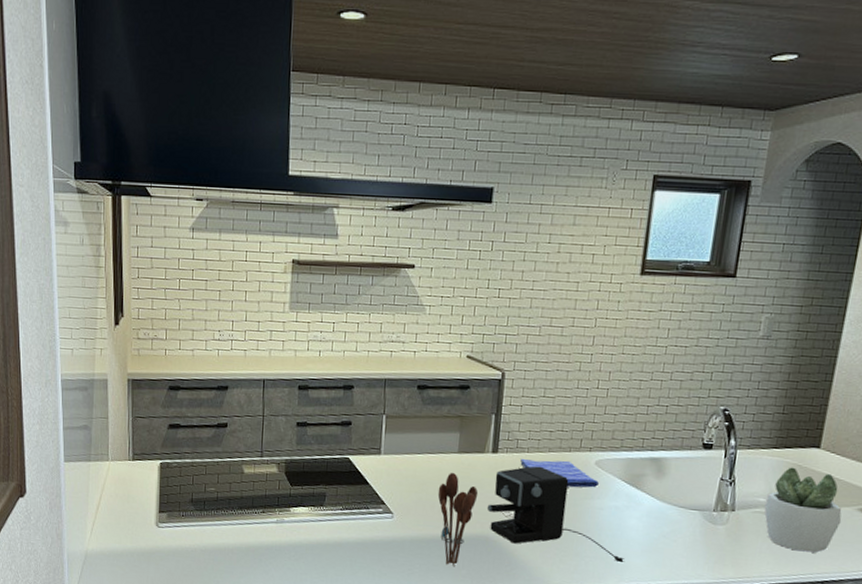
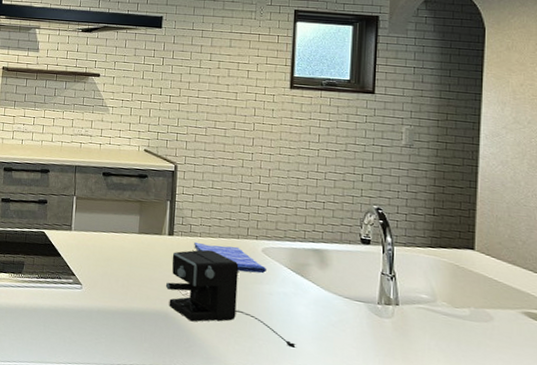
utensil holder: present [437,472,479,567] -> none [121,250,157,340]
succulent plant: present [764,467,842,553] -> none [427,266,507,354]

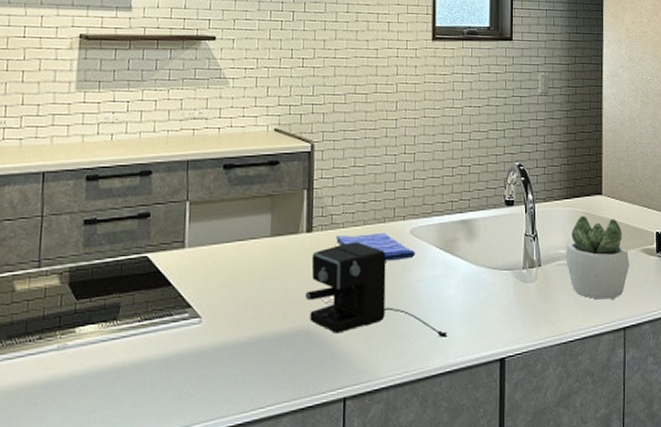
succulent plant: none [427,266,507,354] -> present [565,215,630,300]

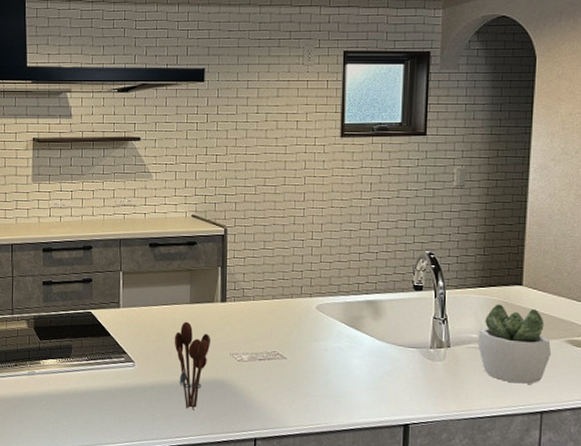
utensil holder: none [251,259,295,373] -> present [174,321,211,411]
coffee maker: present [305,241,449,339] -> none [220,312,353,401]
dish towel: present [336,232,416,261] -> none [247,306,322,331]

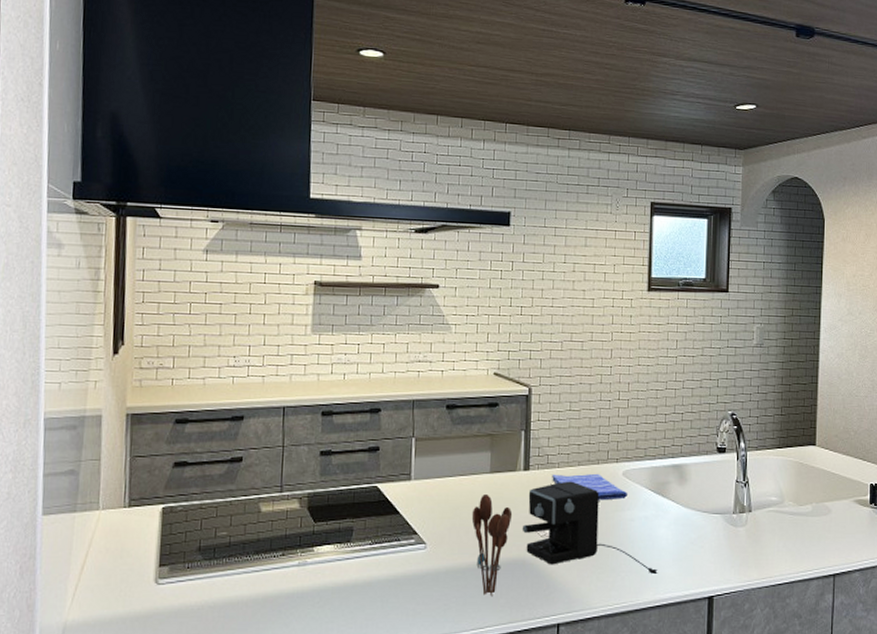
coffee maker: none [220,312,353,401] -> present [522,481,659,575]
dish towel: none [247,306,322,331] -> present [552,473,628,501]
succulent plant: present [477,304,552,384] -> none [776,465,842,546]

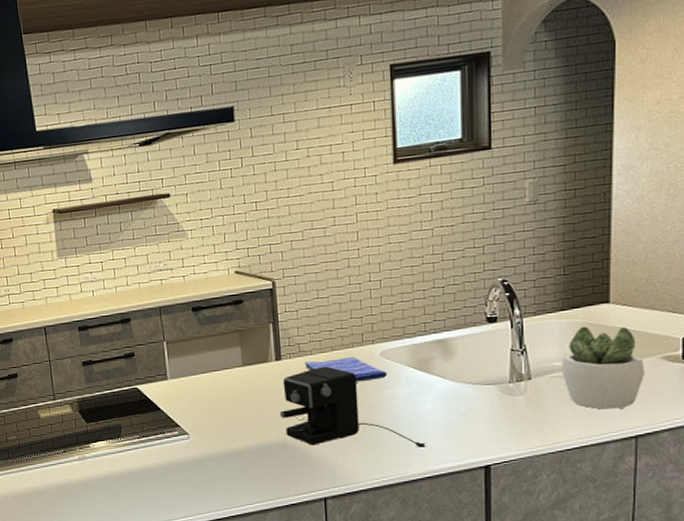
utensil holder: present [471,493,513,597] -> none [228,385,269,477]
succulent plant: none [776,465,842,546] -> present [561,326,646,410]

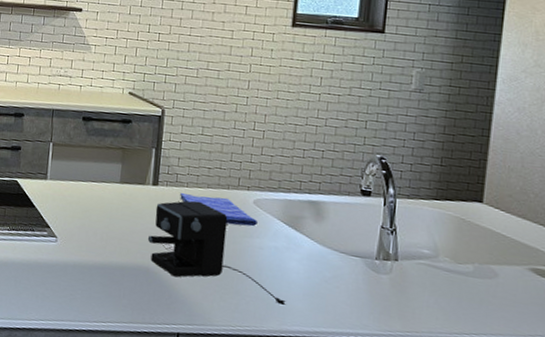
succulent plant: present [561,326,646,410] -> none [428,220,513,312]

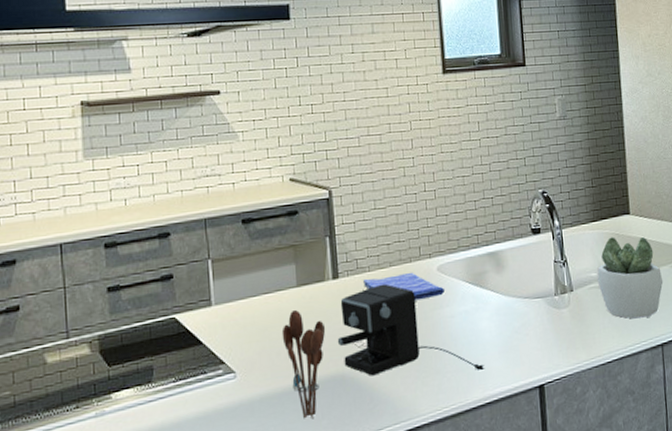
utensil holder: none [100,201,139,296] -> present [281,309,326,420]
succulent plant: none [428,220,513,312] -> present [597,237,664,319]

